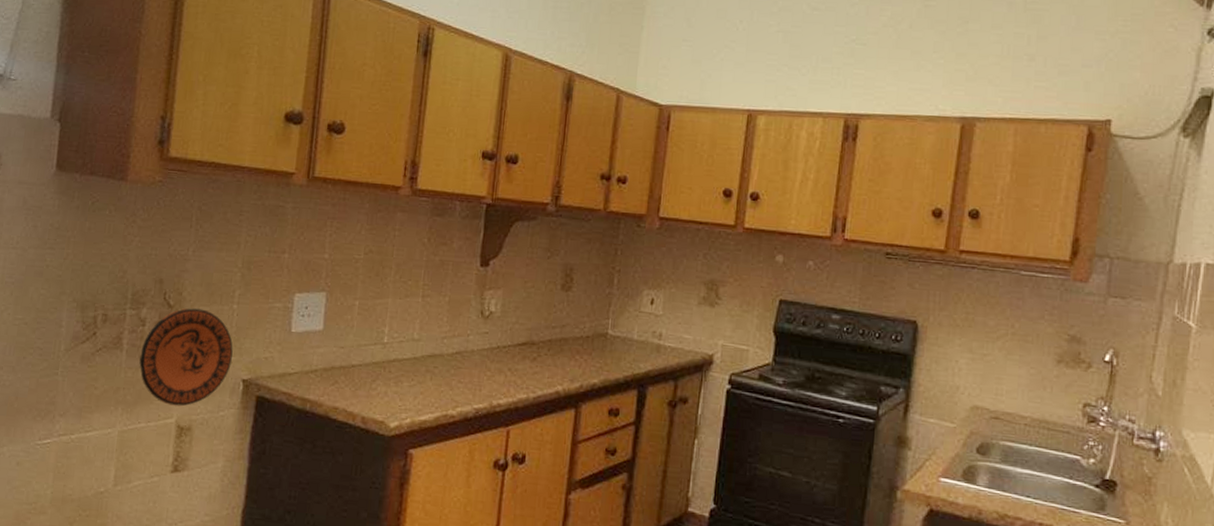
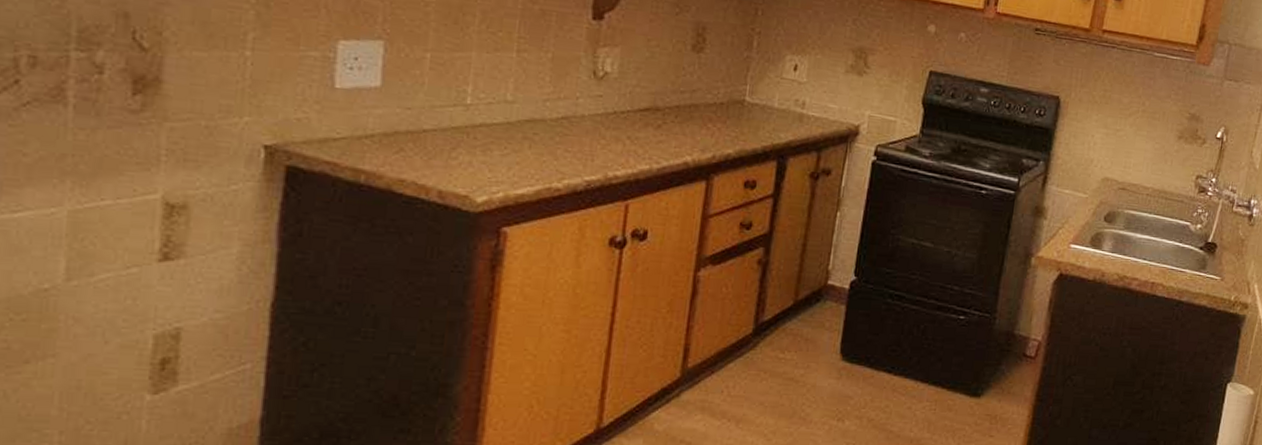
decorative plate: present [139,308,233,407] -> none [97,52,248,179]

